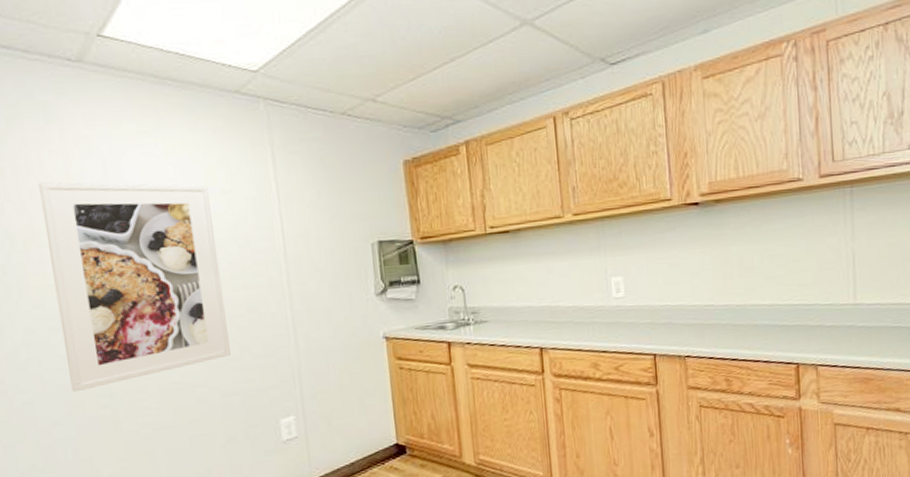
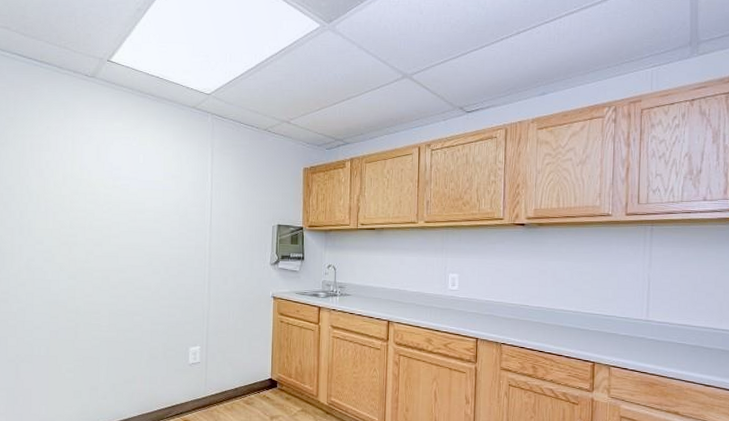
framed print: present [38,182,231,392] -> none [51,157,164,307]

